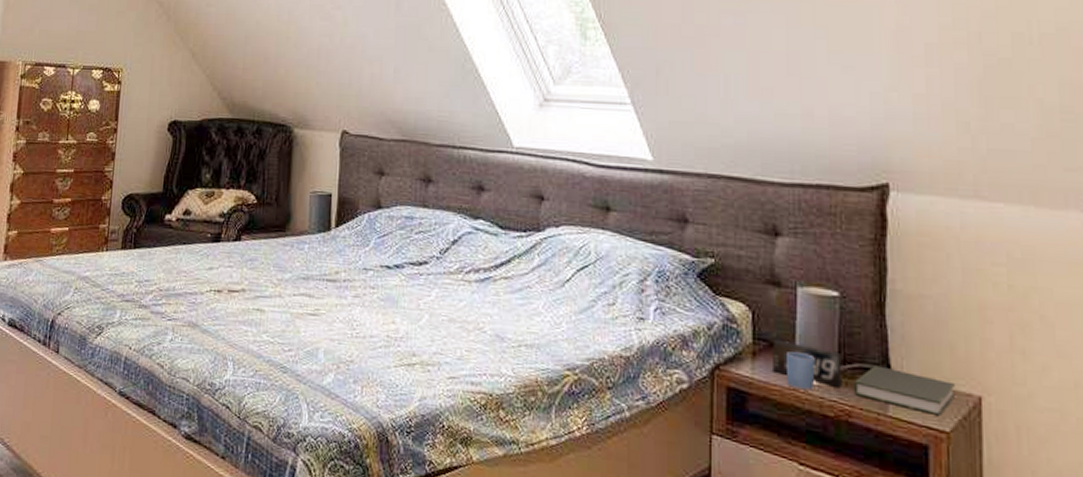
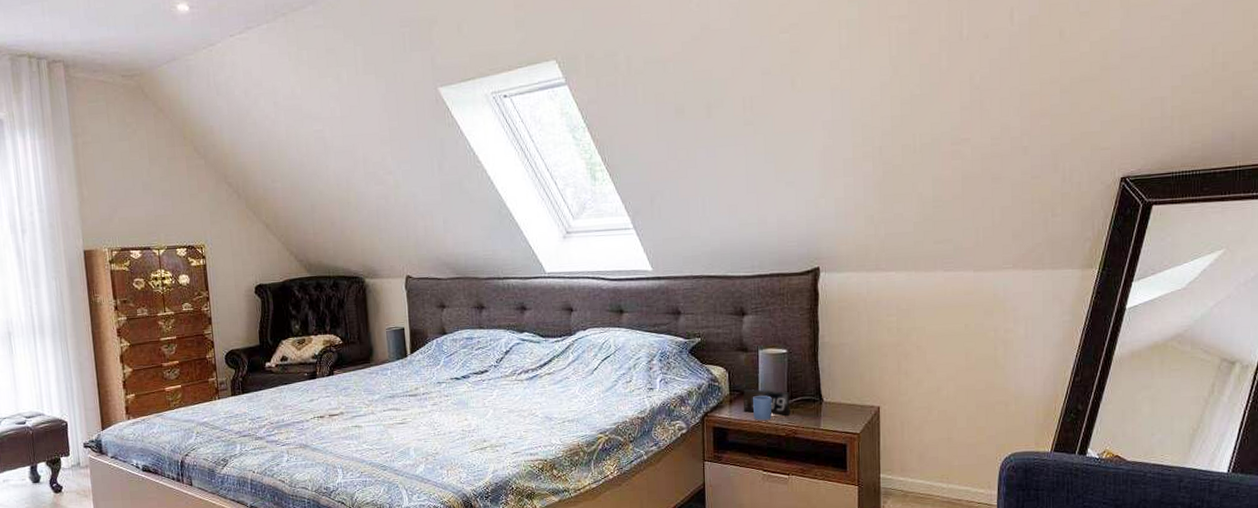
book: present [853,365,956,417] -> none [797,396,864,424]

